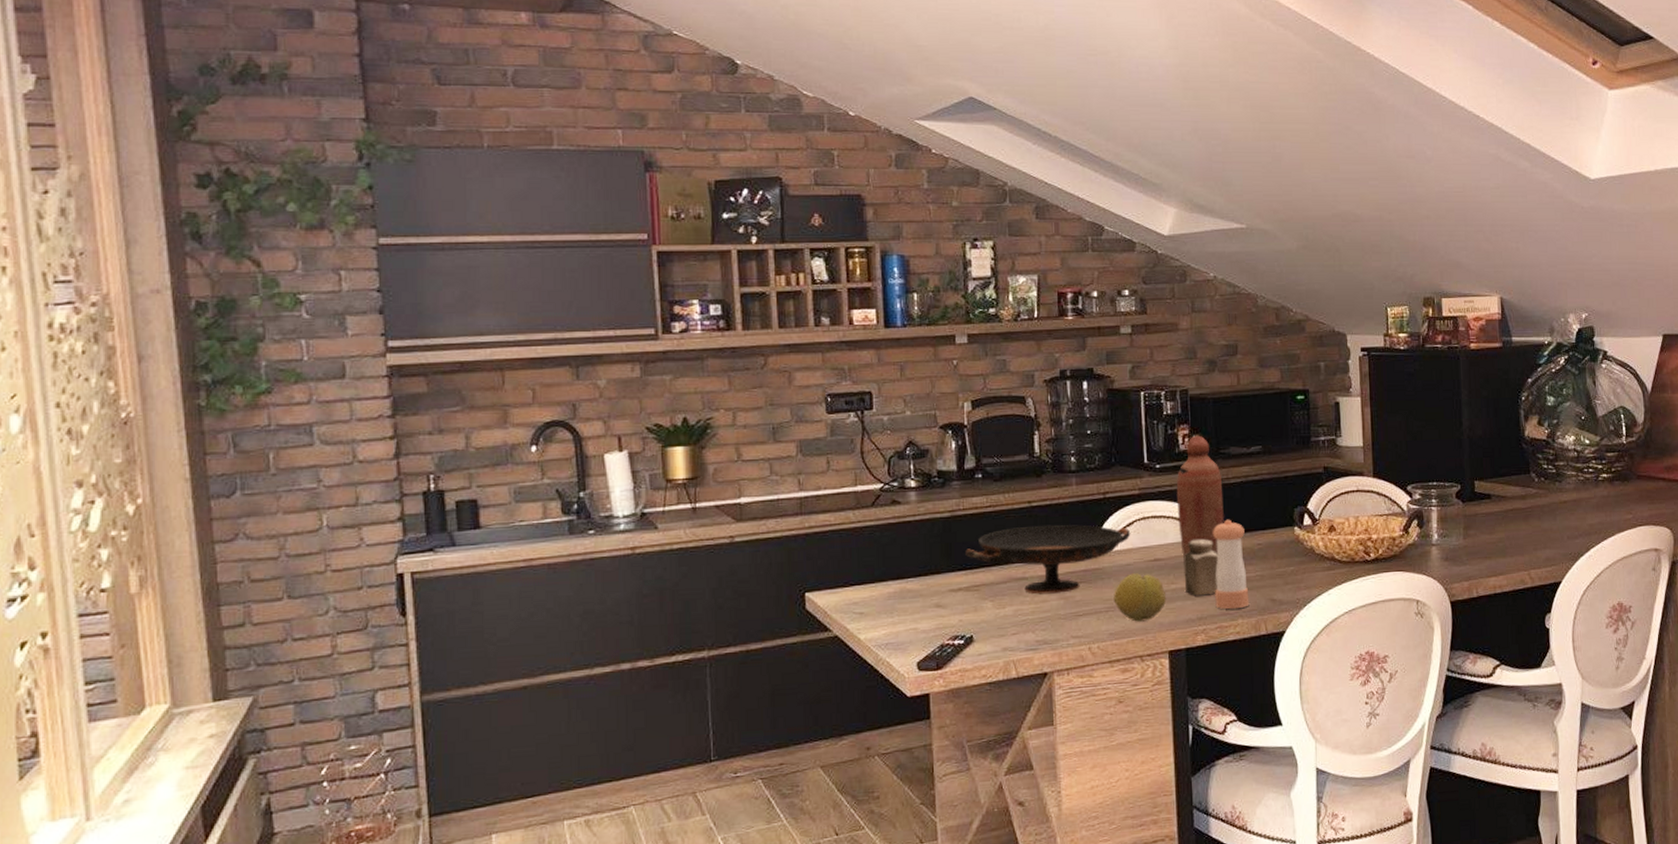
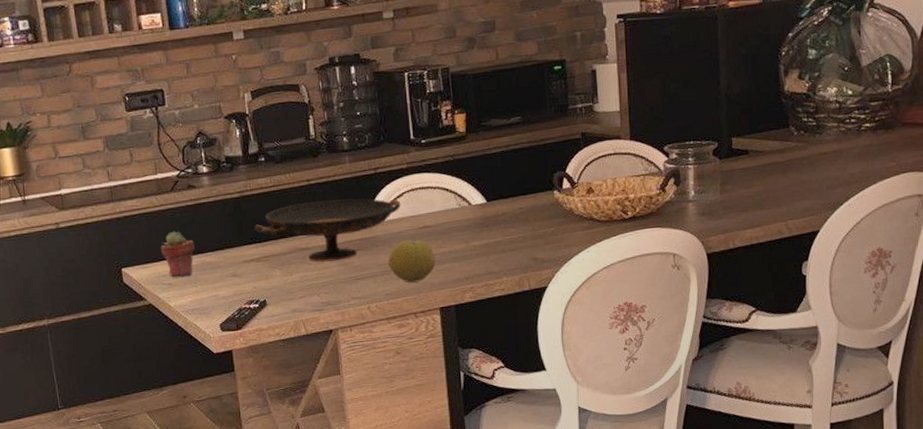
potted succulent: none [853,552,894,605] -> present [160,231,195,277]
bottle: present [1176,435,1224,555] -> none [441,110,487,221]
salt shaker: present [1183,539,1219,596] -> none [450,206,483,258]
pepper shaker: present [1212,519,1249,610] -> none [476,186,513,269]

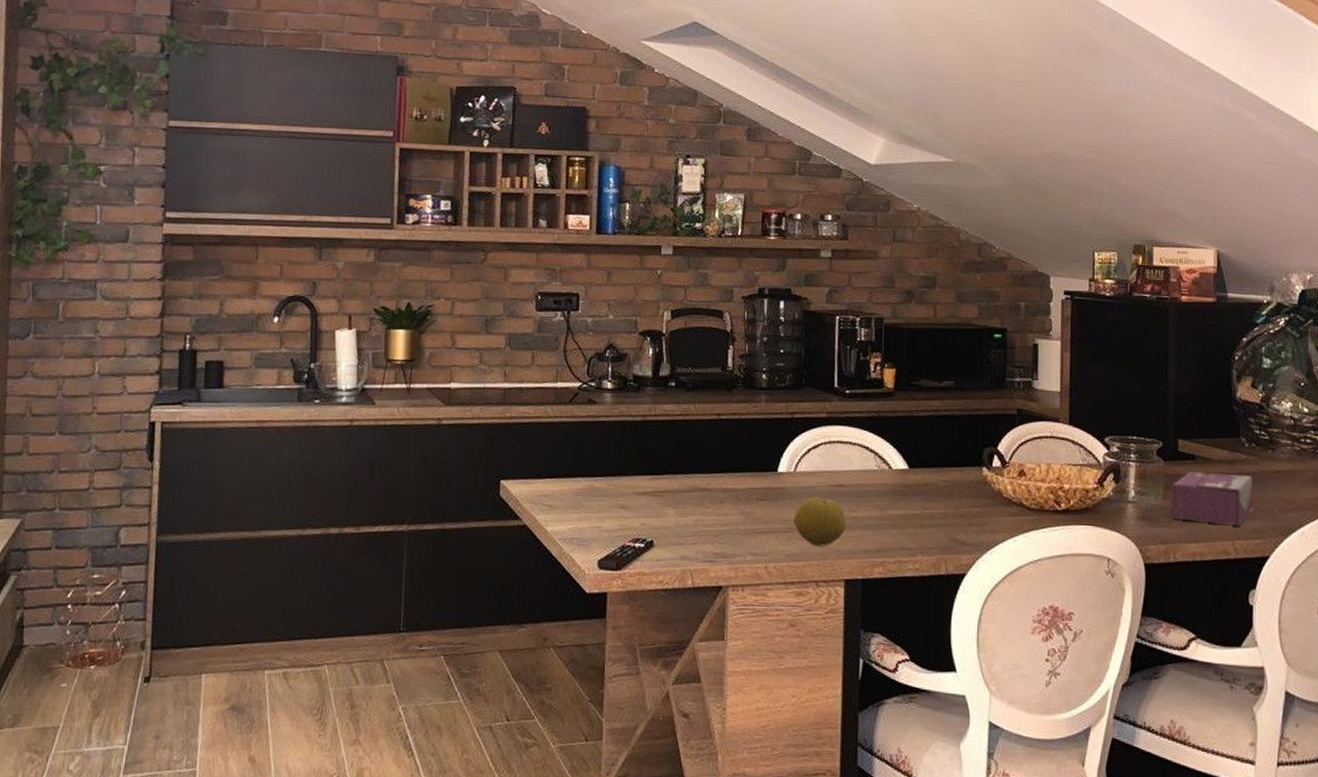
potted succulent: present [160,231,195,277] -> none [546,447,585,500]
decorative bowl: present [254,198,401,262] -> none [653,438,816,508]
tissue box: none [727,161,803,210] -> present [1171,471,1253,525]

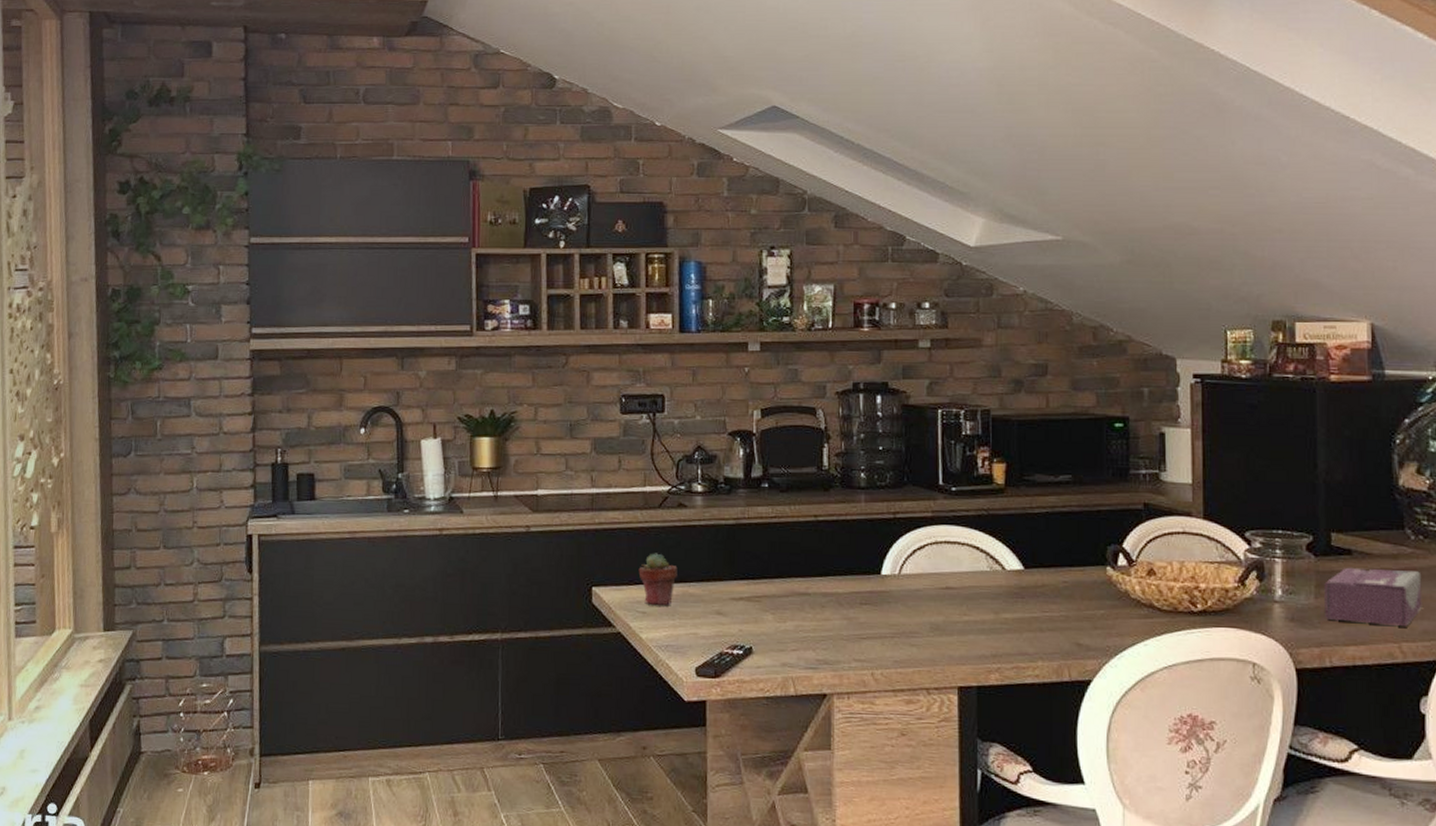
potted succulent: none [546,447,585,500] -> present [638,553,678,606]
fruit: present [793,496,847,547] -> none [900,600,958,652]

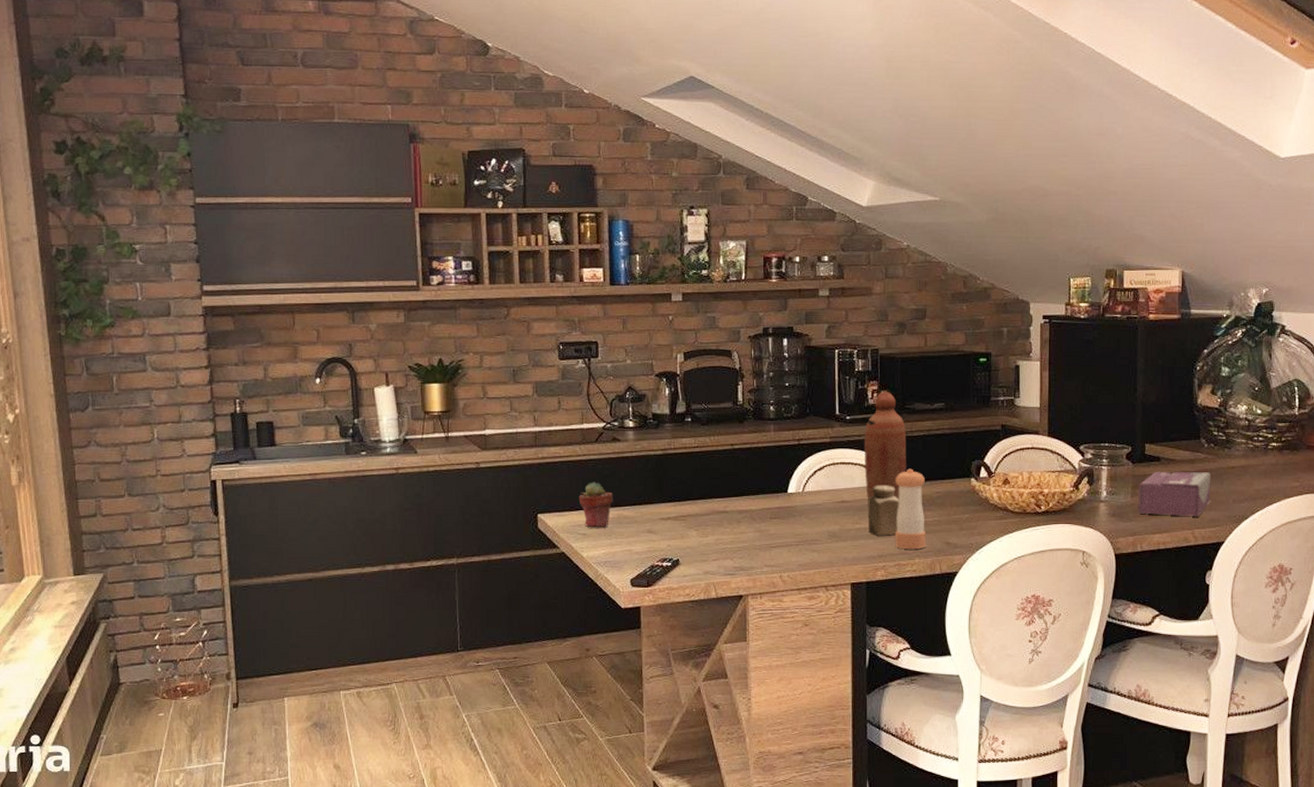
bottle: none [973,459,1026,589] -> present [864,391,907,500]
salt shaker: none [978,571,1018,631] -> present [868,486,900,536]
pepper shaker: none [1011,551,1051,650] -> present [895,468,926,550]

